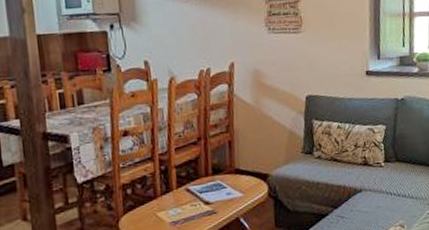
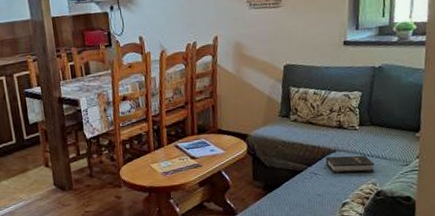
hardback book: none [352,194,402,216] -> present [326,155,375,174]

